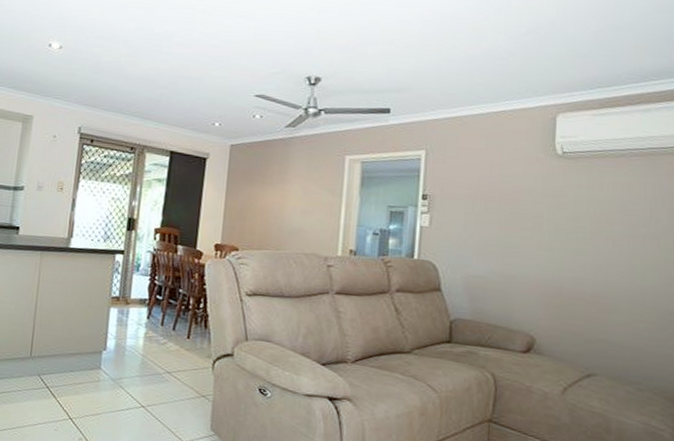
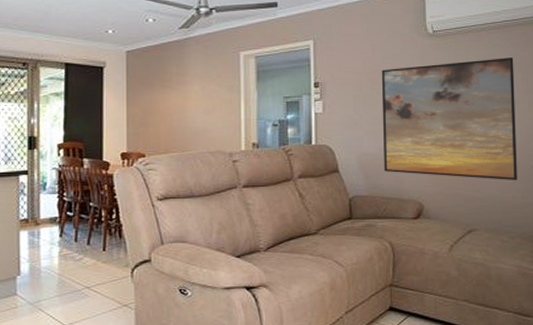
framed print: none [493,188,658,327] -> present [381,58,517,181]

